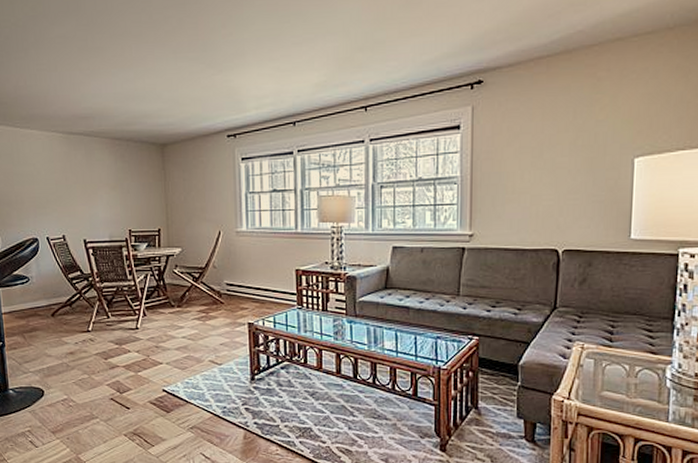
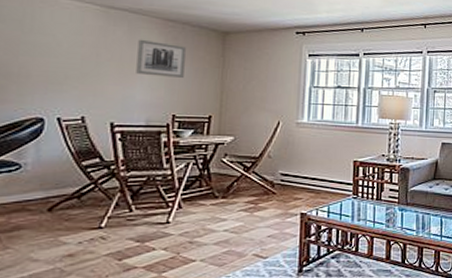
wall art: none [94,160,134,194] -> present [136,39,186,78]

